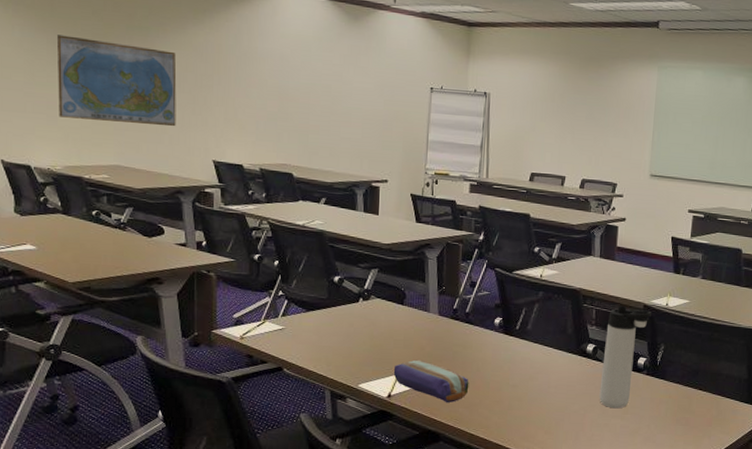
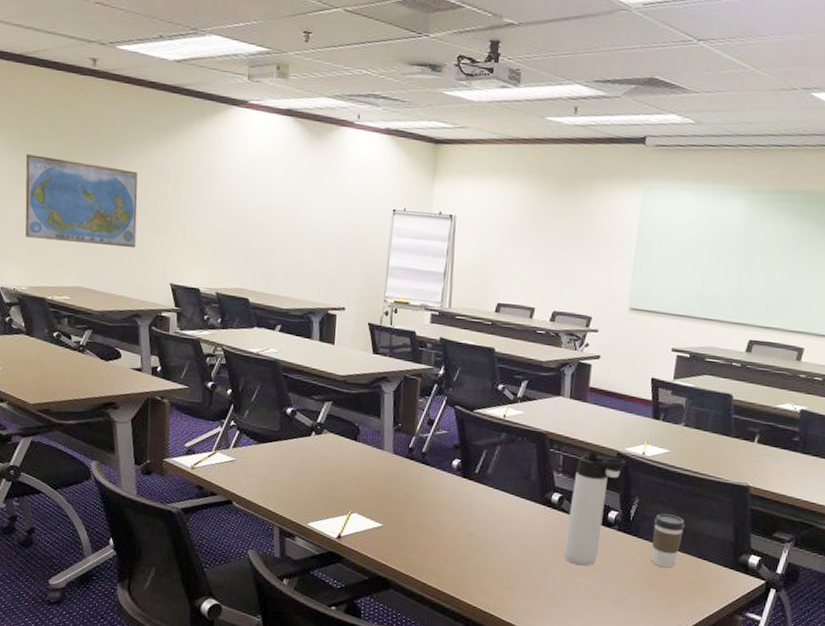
pencil case: present [393,359,469,402] -> none [344,500,423,548]
coffee cup: none [677,357,706,406] -> present [651,513,686,568]

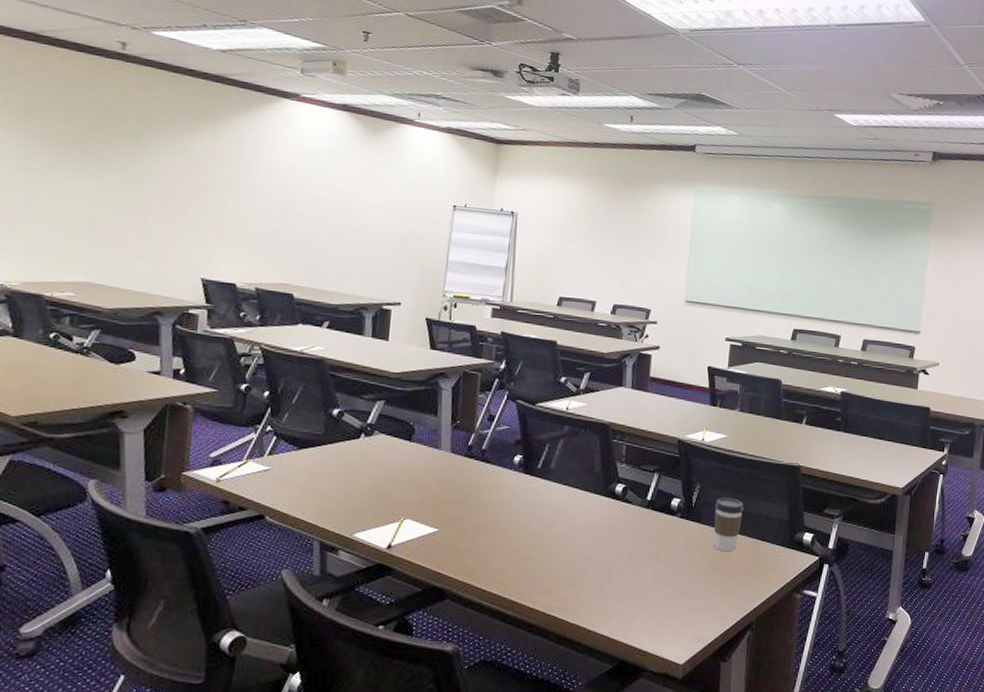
world map: present [25,154,138,249] -> none [22,137,169,241]
thermos bottle: present [563,452,627,566] -> none [628,440,687,557]

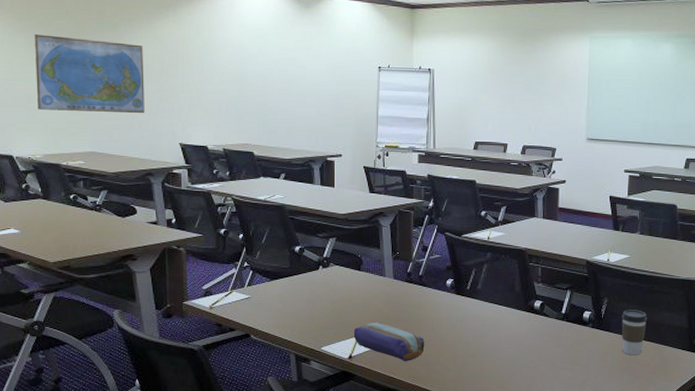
world map: none [22,137,169,241] -> present [34,34,145,114]
pencil case: none [395,504,483,553] -> present [353,322,425,361]

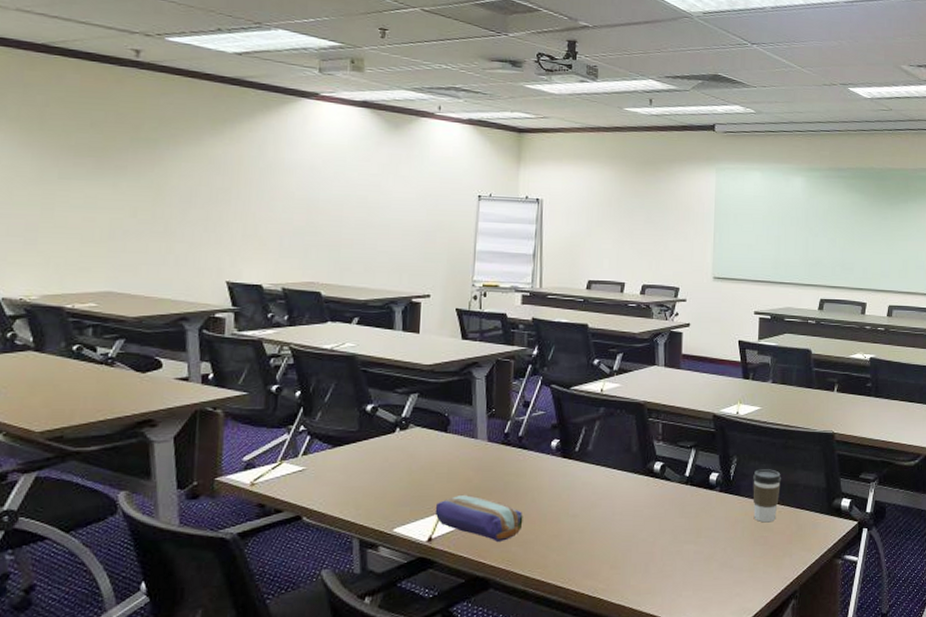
world map: present [34,34,145,114] -> none [40,149,188,246]

